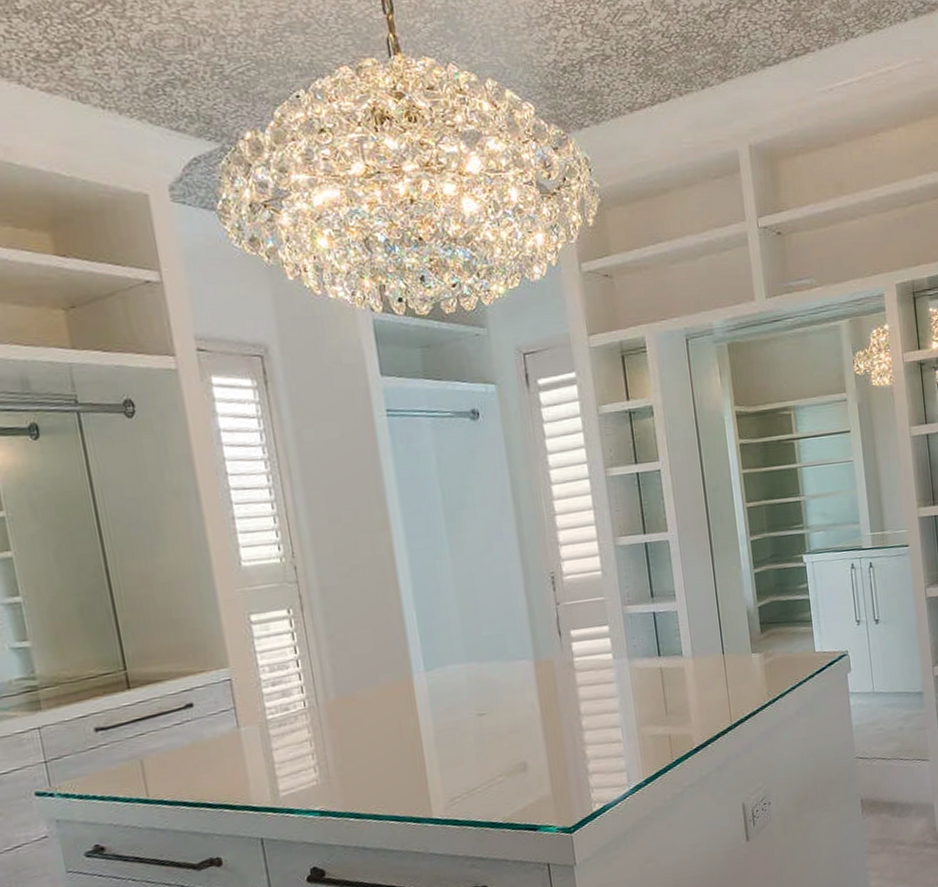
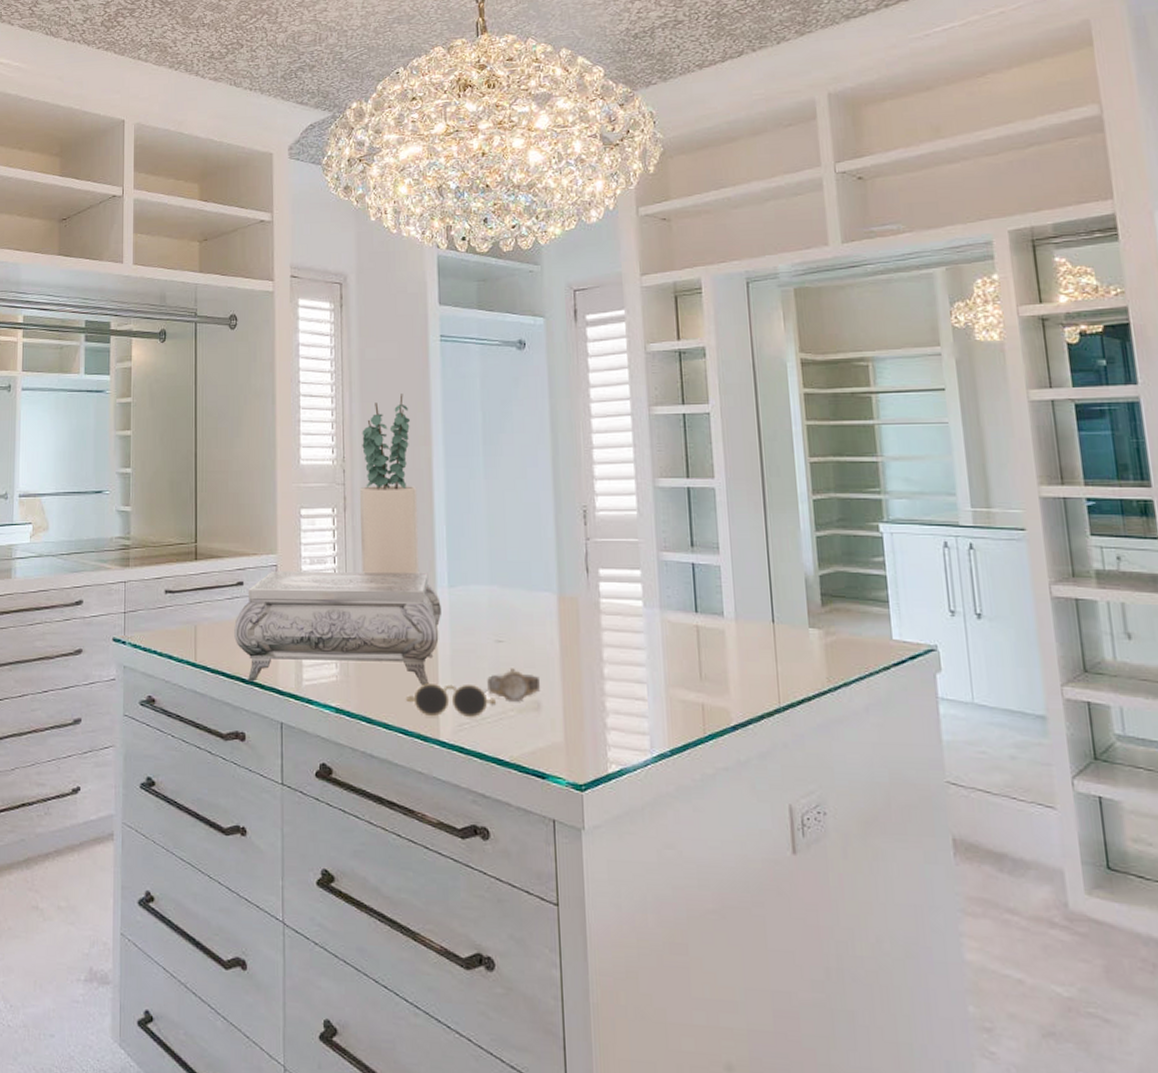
jewelry box: none [189,660,421,806] -> present [234,571,441,685]
vase: none [310,477,393,672] -> present [360,394,420,573]
sunglasses: none [394,760,484,799] -> present [406,684,496,717]
wristwatch: none [473,736,526,767] -> present [487,667,541,700]

